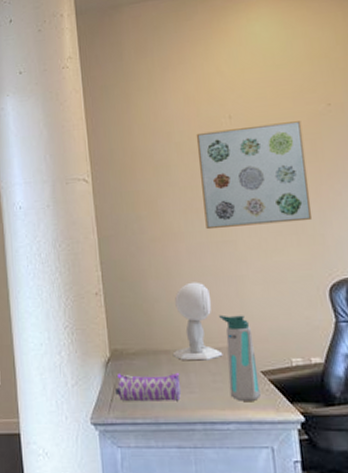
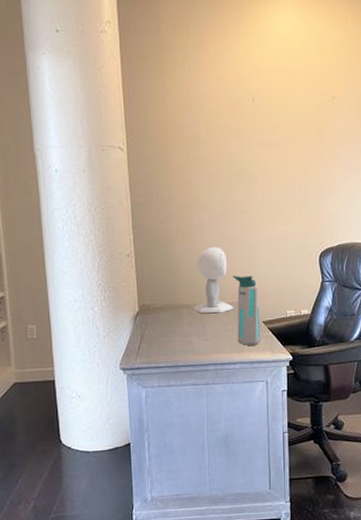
pencil case: present [114,372,182,402] -> none [141,323,199,349]
wall art: present [196,121,313,230] -> none [223,110,312,201]

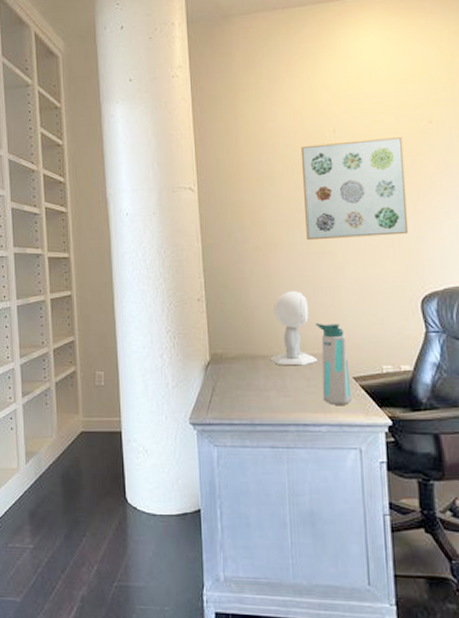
wall art: none [223,110,312,201] -> present [300,137,409,241]

